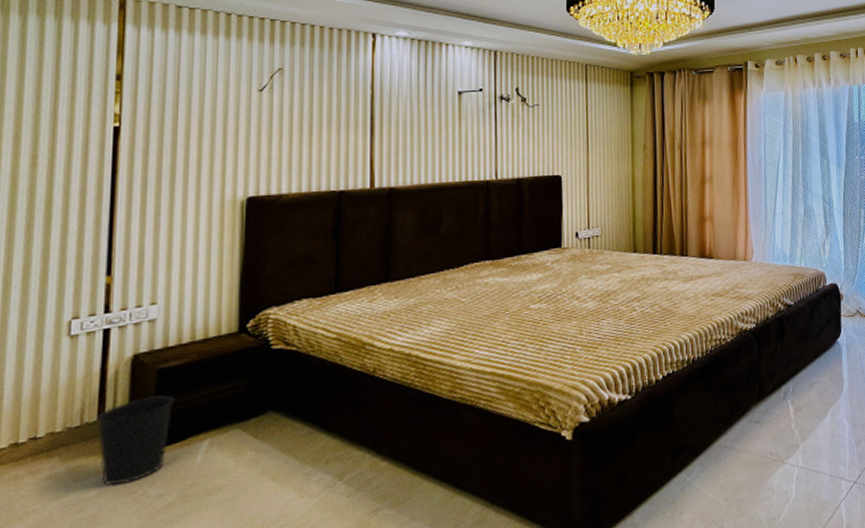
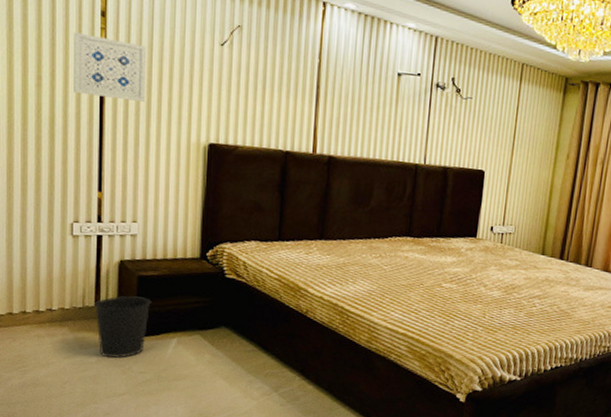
wall art: none [79,100,172,168] -> present [74,31,147,102]

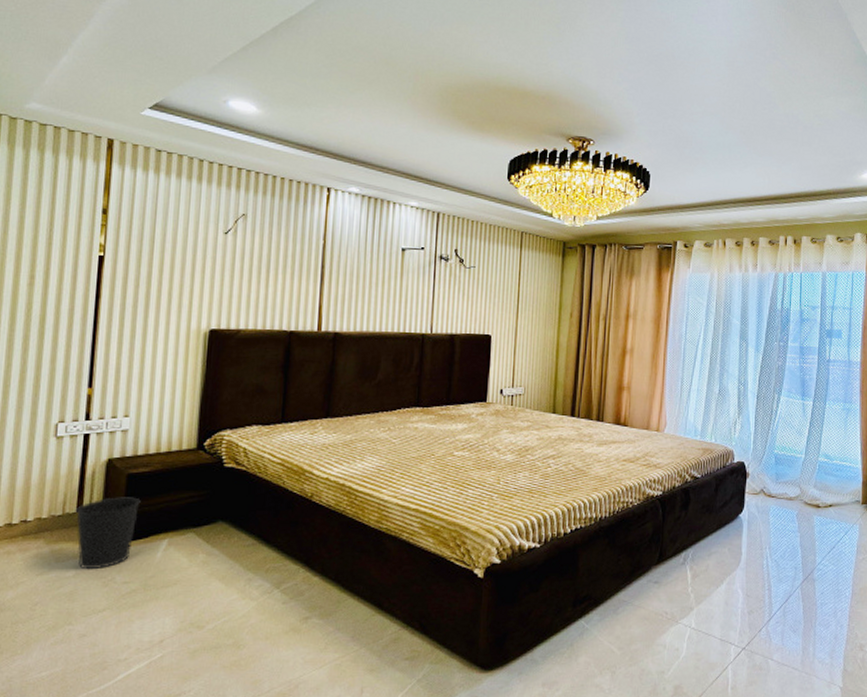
wall art: present [74,31,147,102] -> none [68,230,149,293]

